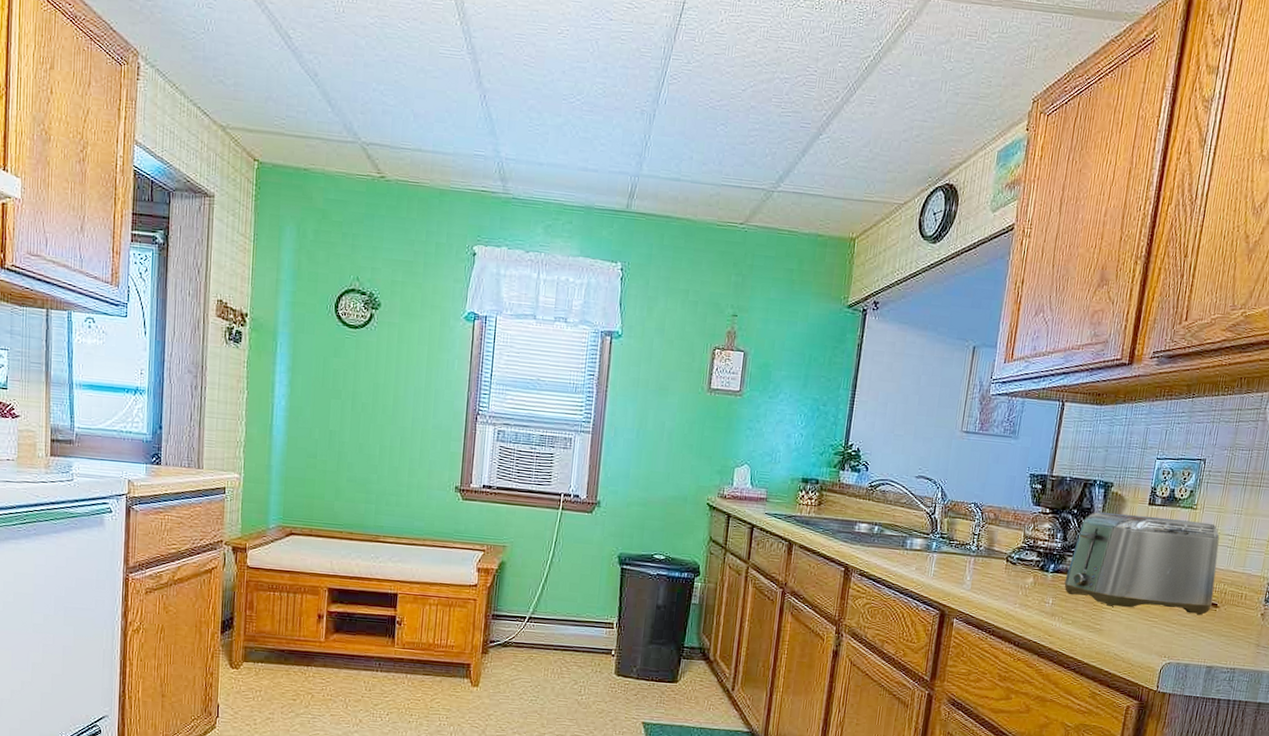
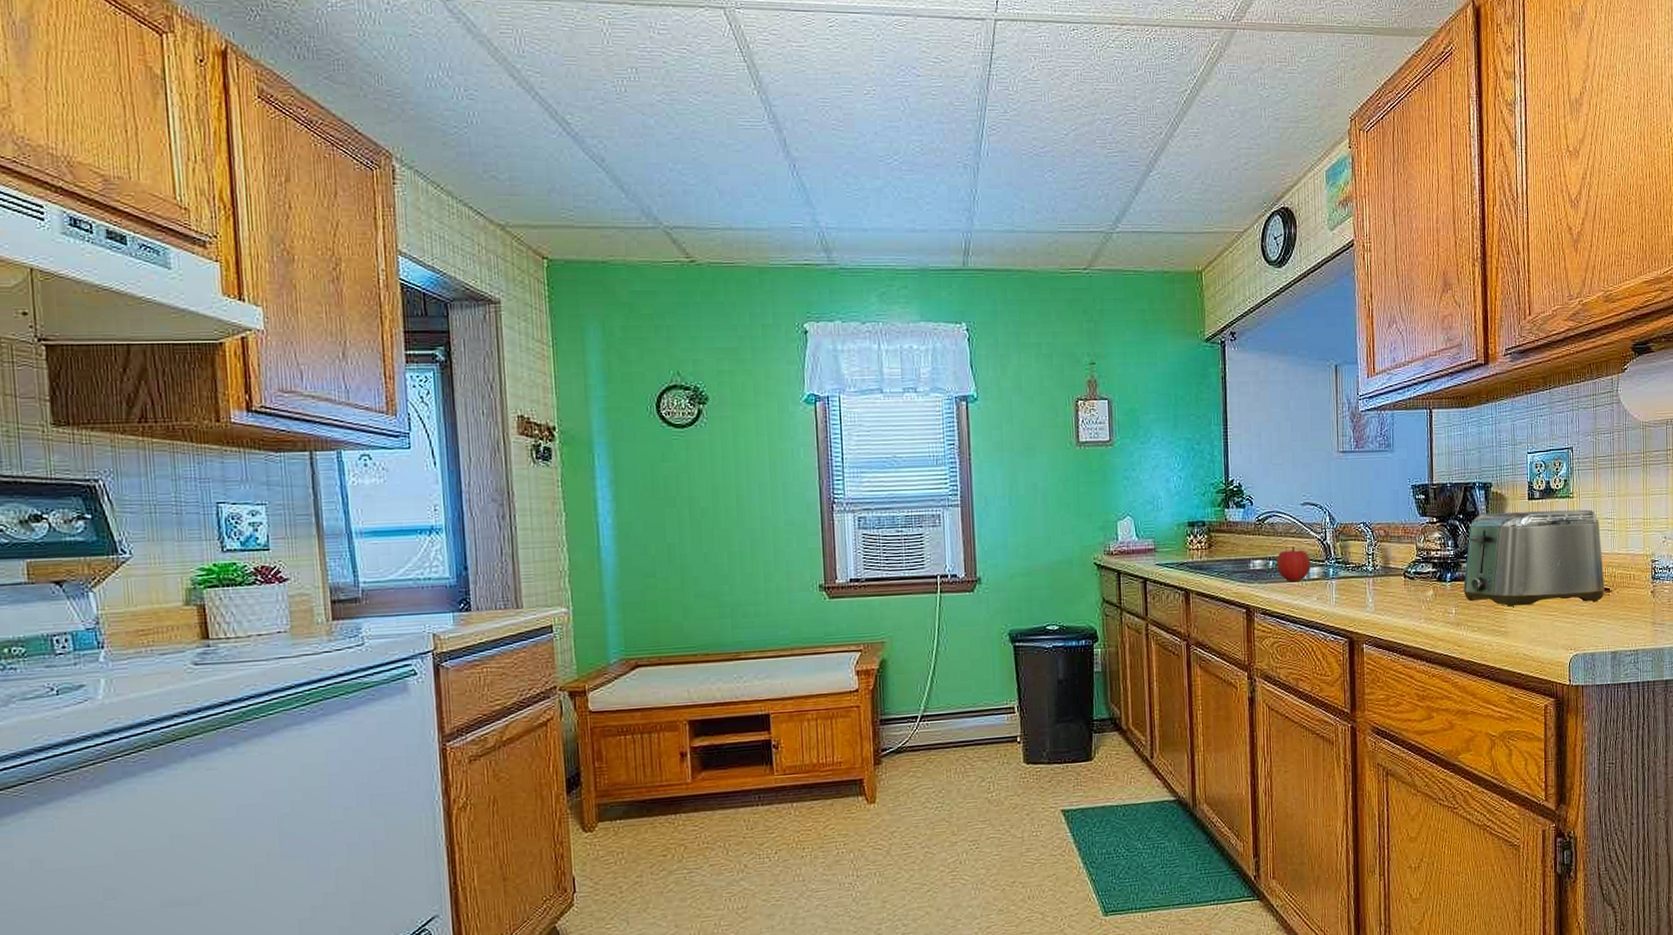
fruit: none [881,516,916,550] -> present [1276,546,1311,582]

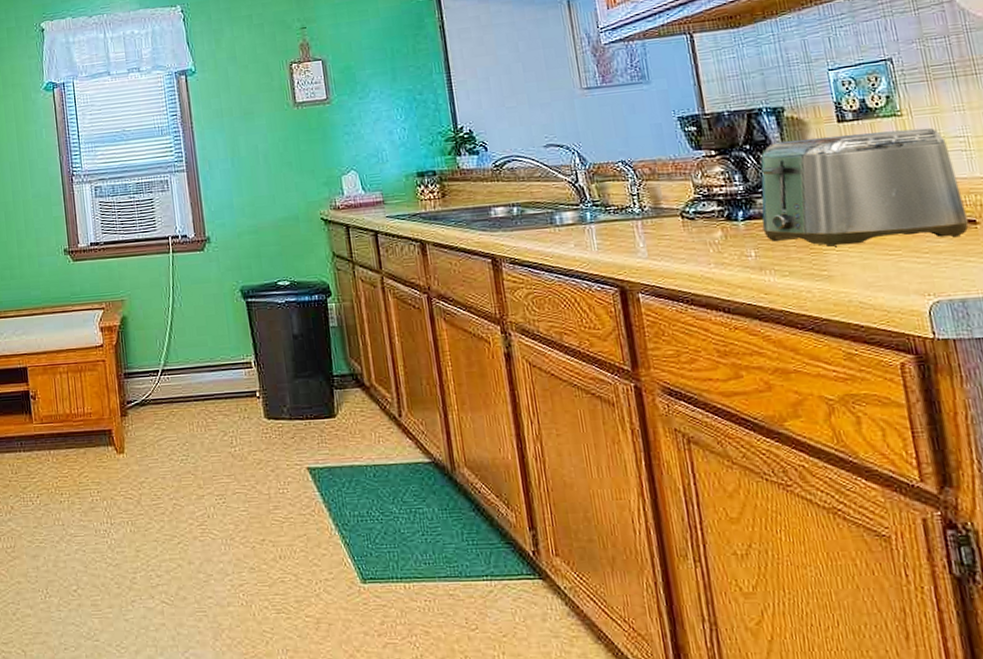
fruit: present [1276,546,1311,582] -> none [521,191,563,229]

